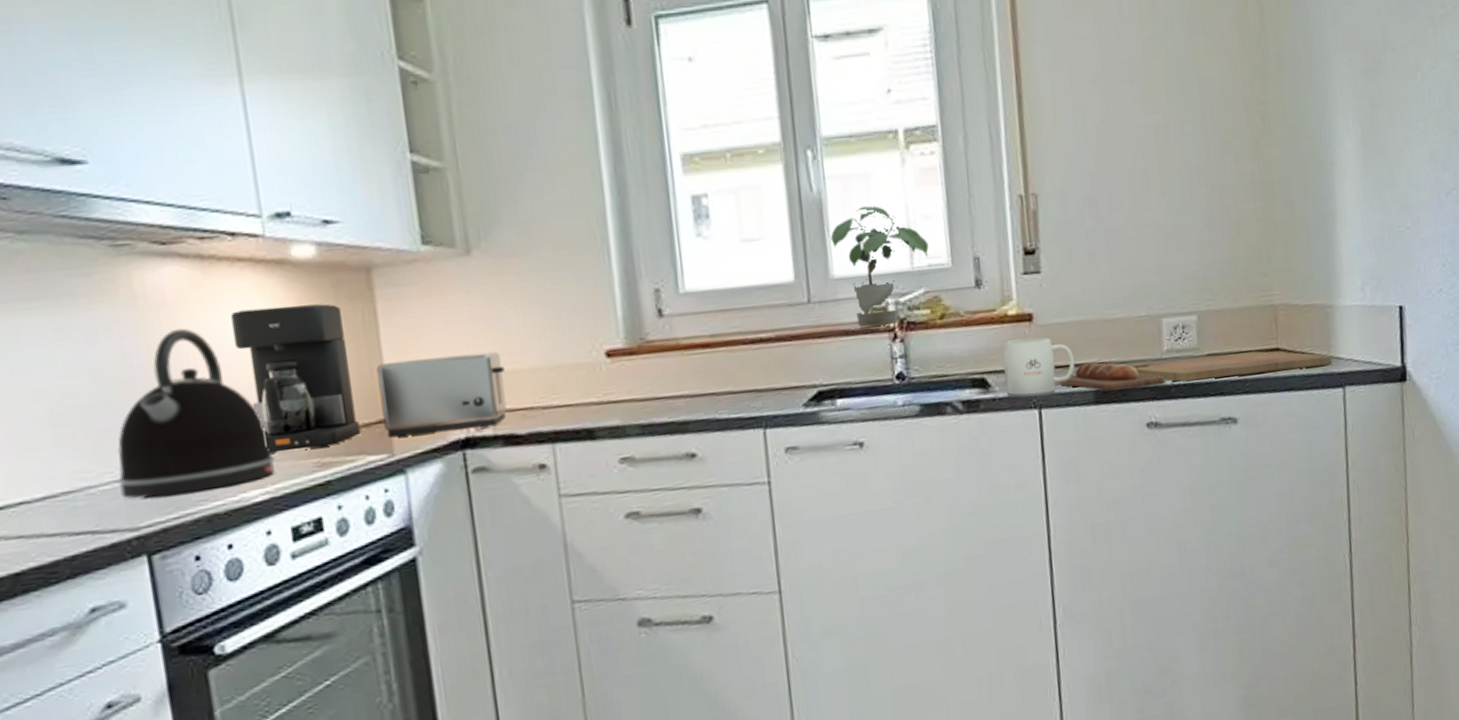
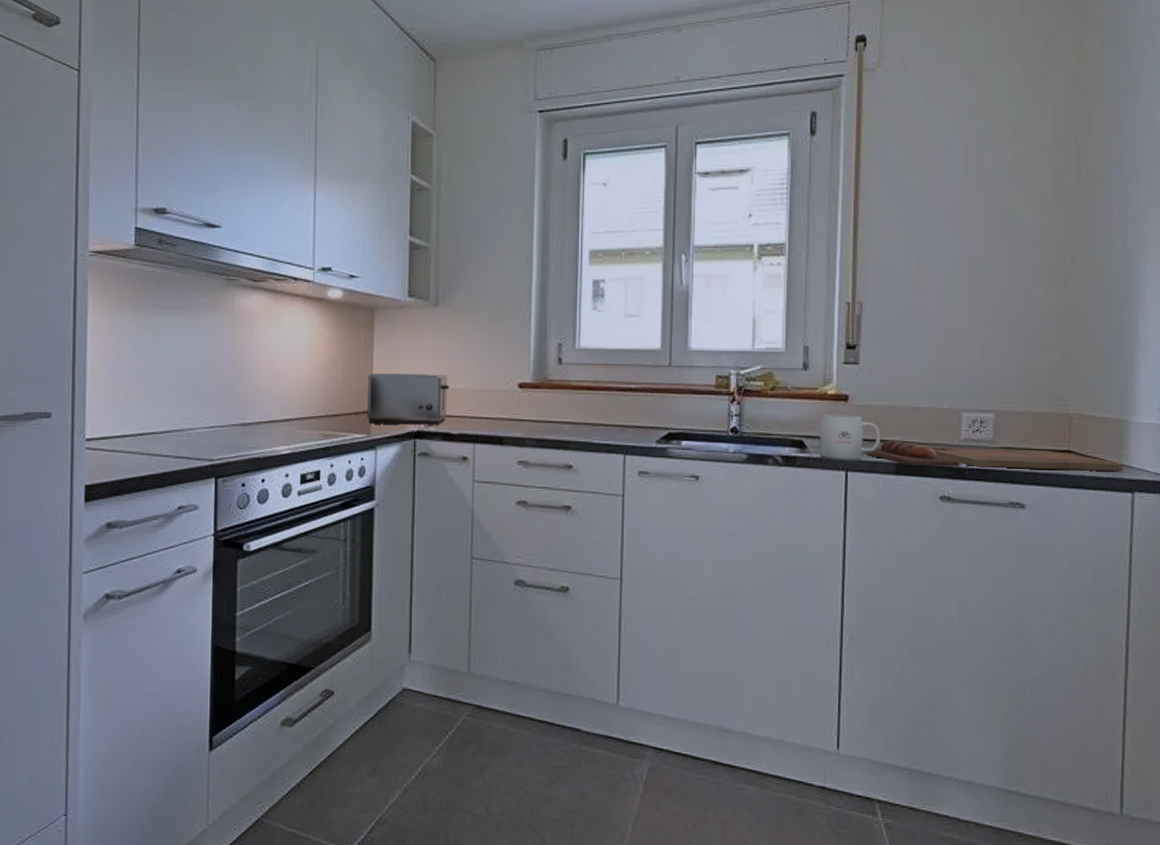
kettle: present [117,328,275,499] -> none [206,335,298,441]
coffee maker: present [230,304,361,454] -> none [285,328,352,425]
potted plant: present [830,206,929,328] -> none [692,299,768,390]

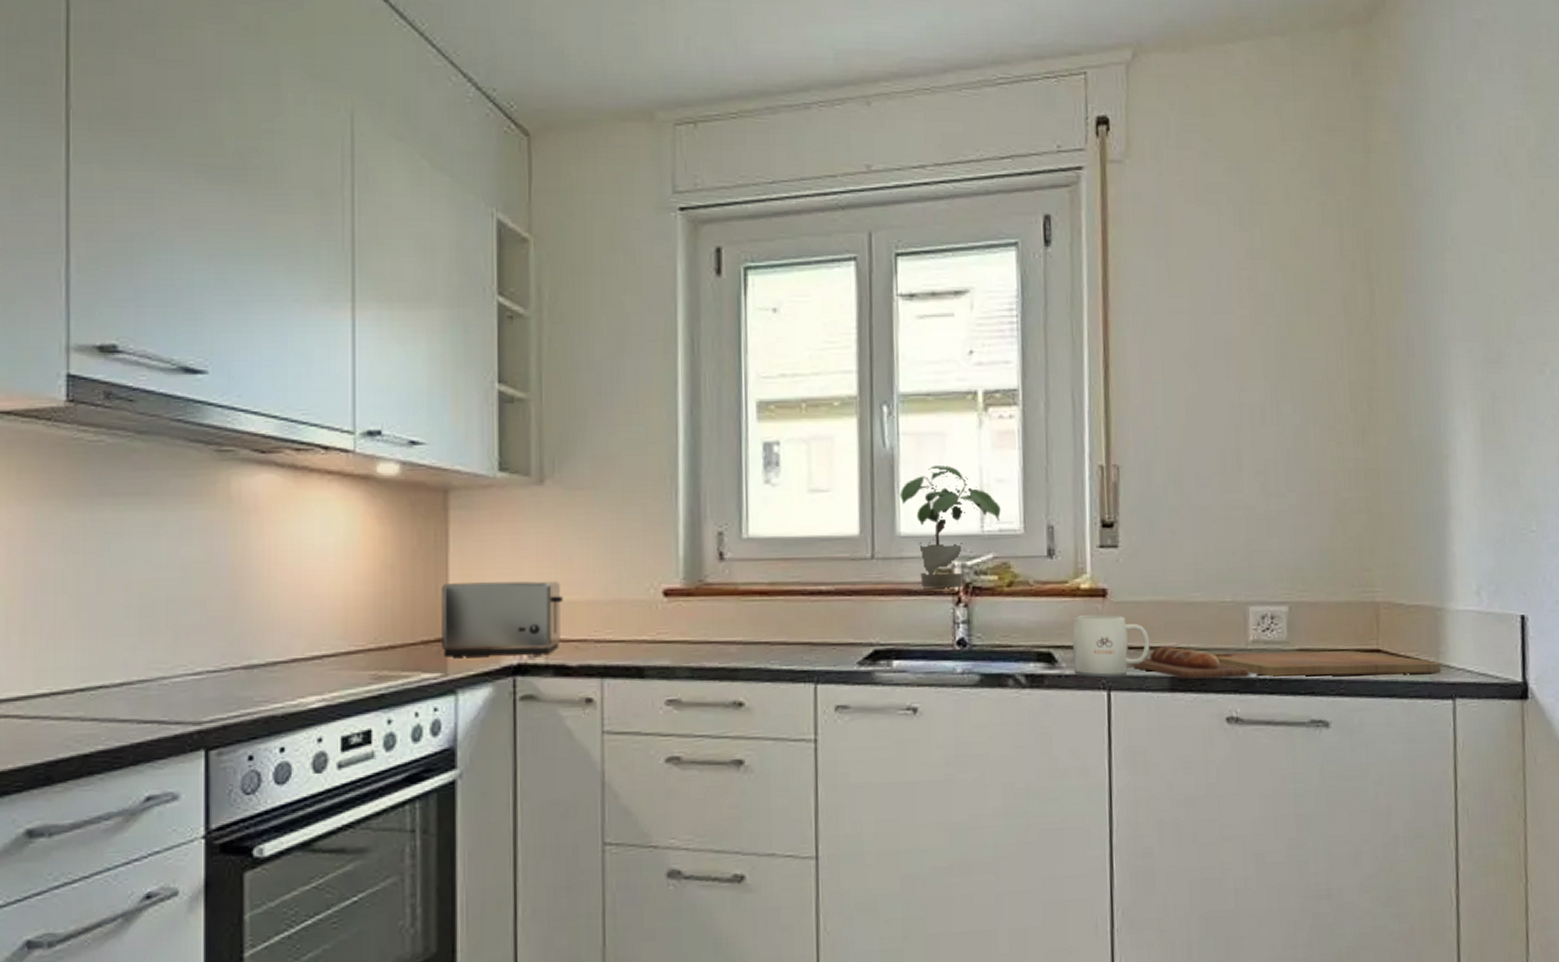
potted plant: none [692,299,768,390] -> present [899,465,1001,589]

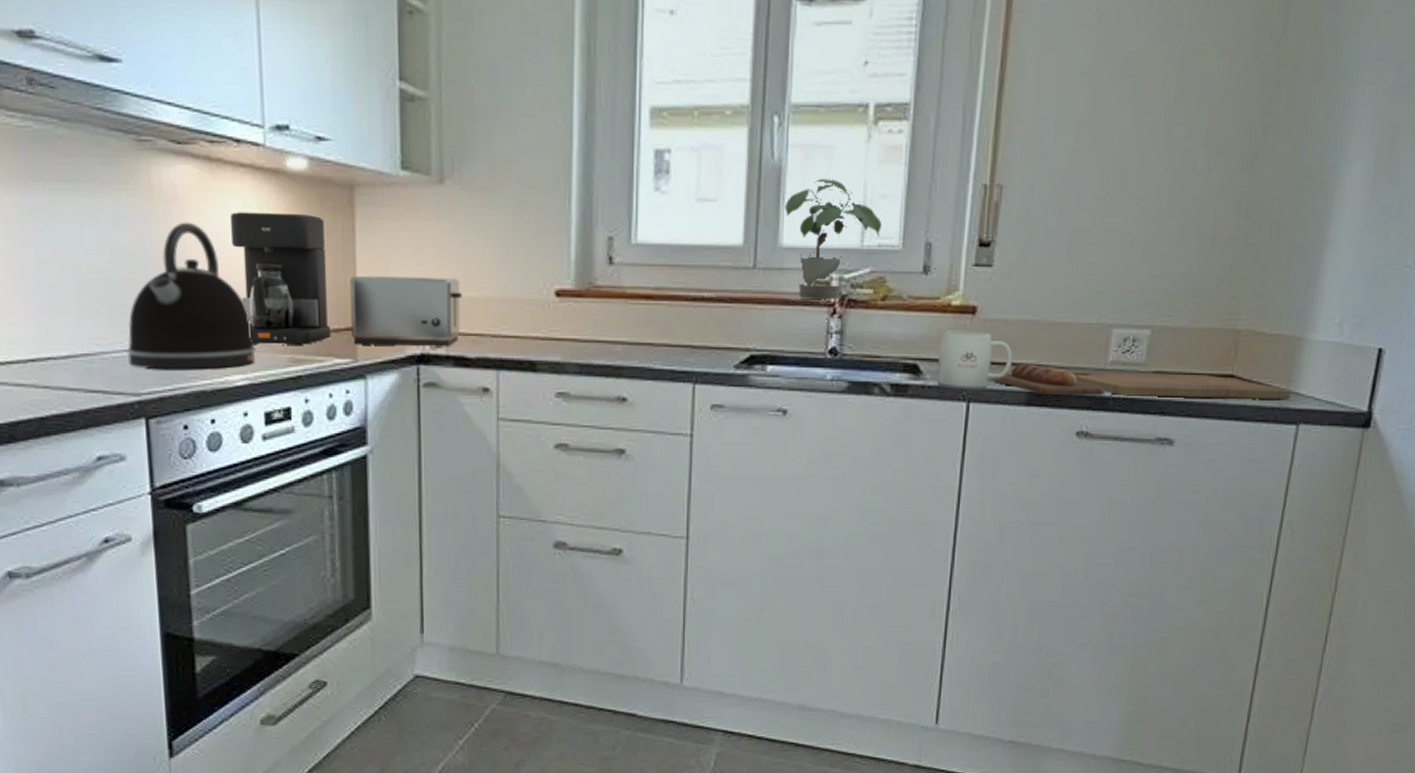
kettle: none [189,533,335,694] -> present [126,222,256,369]
coffee maker: none [313,519,419,662] -> present [229,212,331,346]

